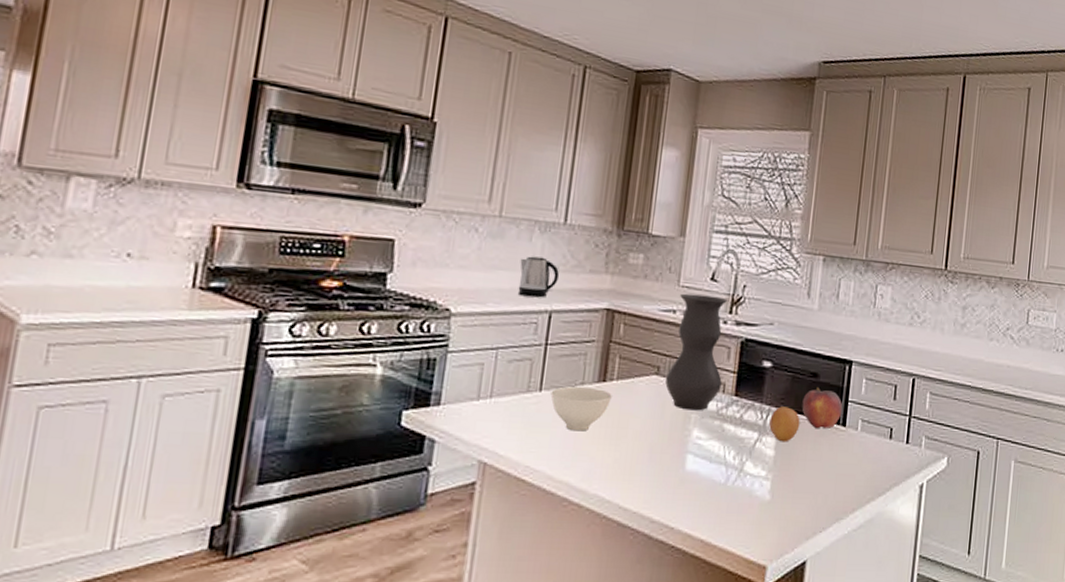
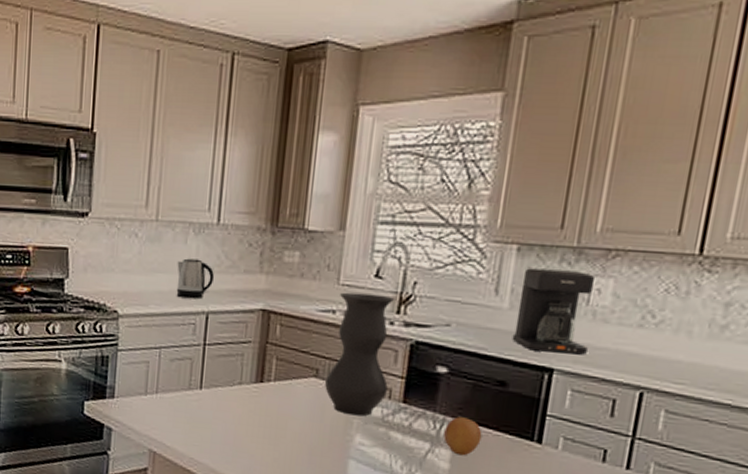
bowl: present [550,386,612,432] -> none [210,386,270,430]
fruit: present [802,387,843,429] -> none [484,397,539,445]
coffee maker: none [821,276,878,349] -> present [512,268,594,355]

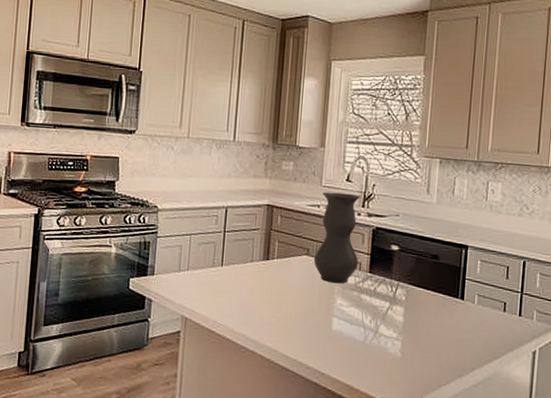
kettle: present [176,258,215,300] -> none [203,166,232,197]
fruit: present [443,416,482,456] -> none [398,282,424,311]
coffee maker: present [512,268,594,355] -> none [440,175,489,236]

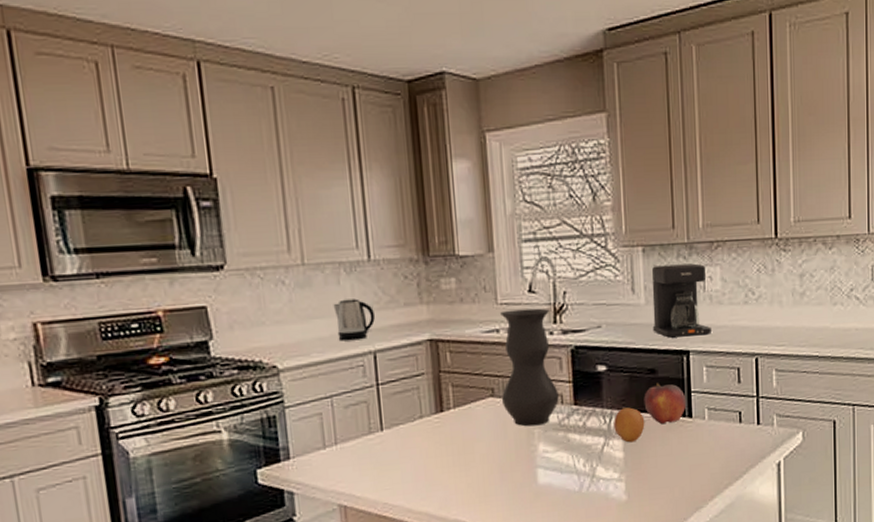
kettle: none [203,166,232,197] -> present [333,298,376,342]
fruit: none [398,282,424,311] -> present [614,407,645,443]
fruit: none [425,267,461,301] -> present [644,383,687,425]
coffee maker: none [440,175,489,236] -> present [651,263,711,338]

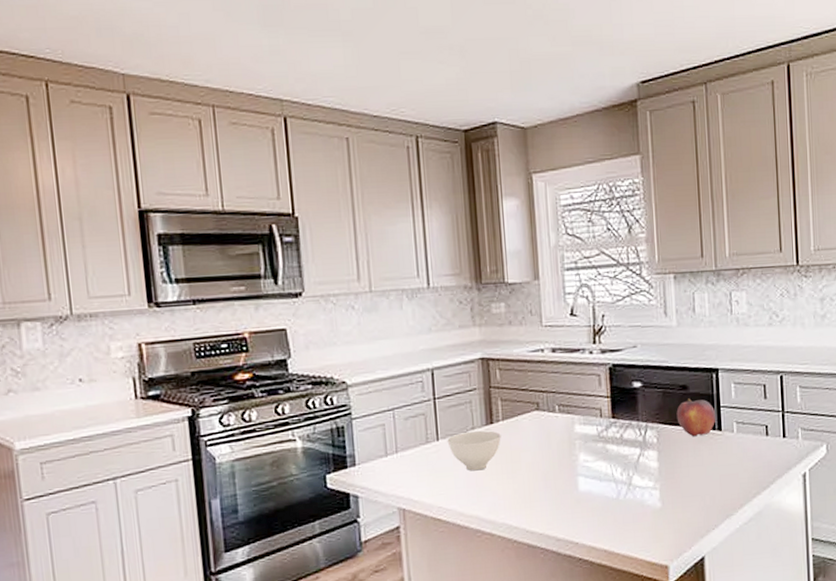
kettle: present [333,298,376,342] -> none [396,321,434,360]
bowl: none [392,419,453,464] -> present [447,430,501,471]
vase: present [500,308,559,426] -> none [545,330,598,438]
fruit: present [614,407,645,443] -> none [648,421,678,454]
coffee maker: present [651,263,711,338] -> none [682,289,739,357]

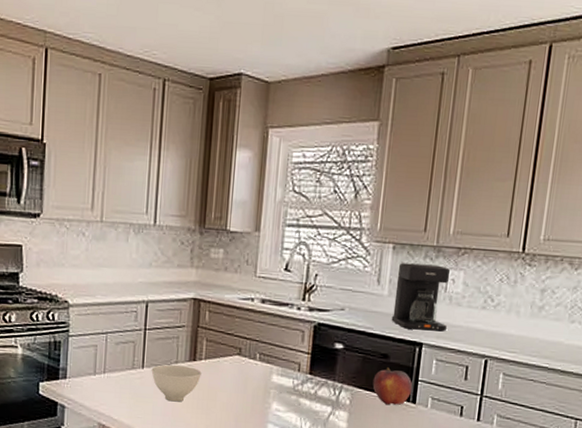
coffee maker: none [682,289,739,357] -> present [391,263,450,332]

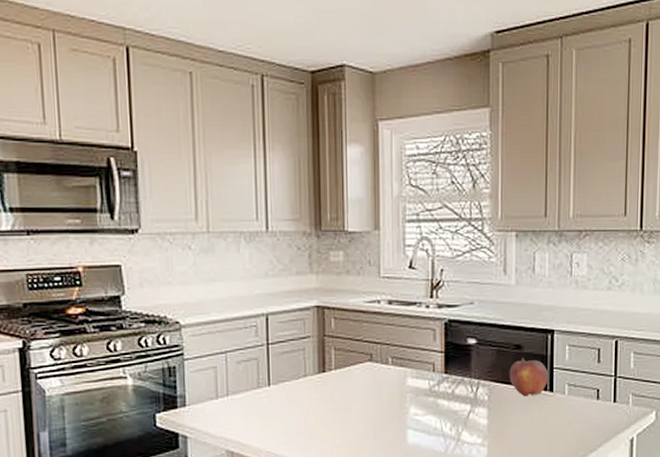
bowl: present [151,364,202,402] -> none [278,378,333,418]
coffee maker: present [391,263,450,332] -> none [521,250,576,317]

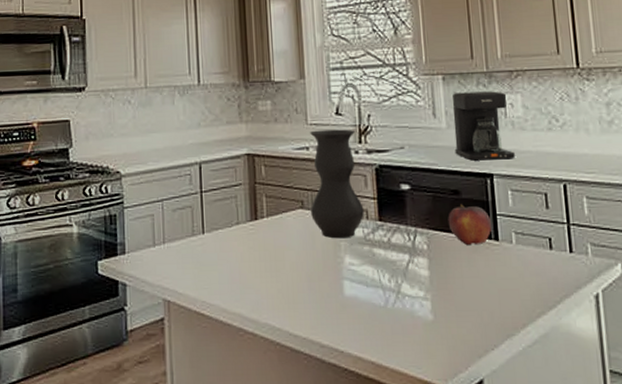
vase: none [378,283,431,391] -> present [310,129,364,239]
coffee maker: none [521,250,576,317] -> present [452,91,515,161]

